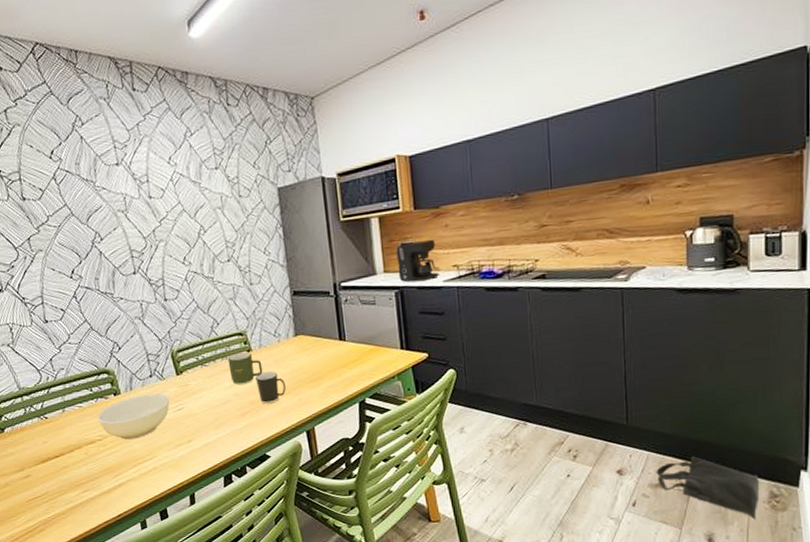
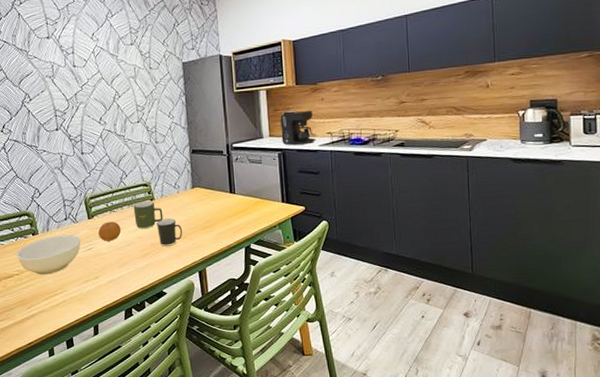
fruit: none [188,377,216,400] -> present [98,221,122,241]
tote bag: present [656,456,759,520] -> none [497,302,583,360]

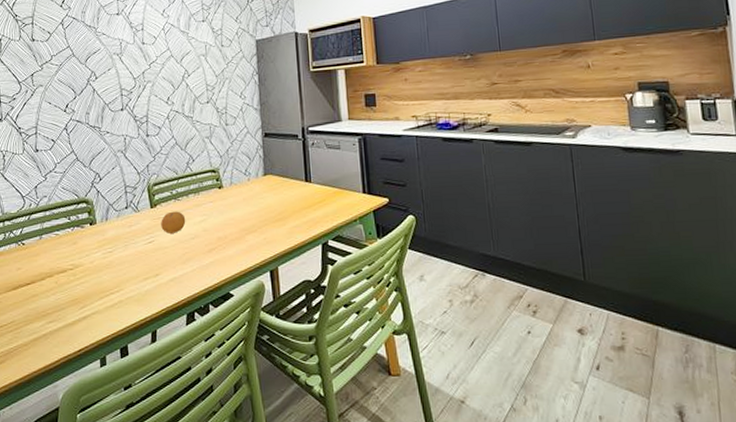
bowl: present [16,234,81,275] -> none [72,225,142,270]
mug: present [133,201,163,229] -> none [200,189,232,220]
mug: present [157,218,182,247] -> none [225,209,252,241]
coffee maker: present [280,110,315,146] -> none [360,91,399,130]

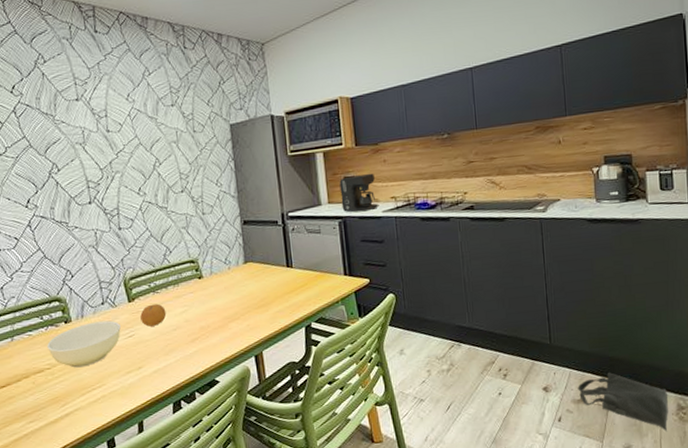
bowl: none [72,225,142,270] -> present [47,320,121,368]
coffee maker: none [360,91,399,130] -> present [339,173,378,213]
tote bag: none [617,318,727,393] -> present [577,373,668,431]

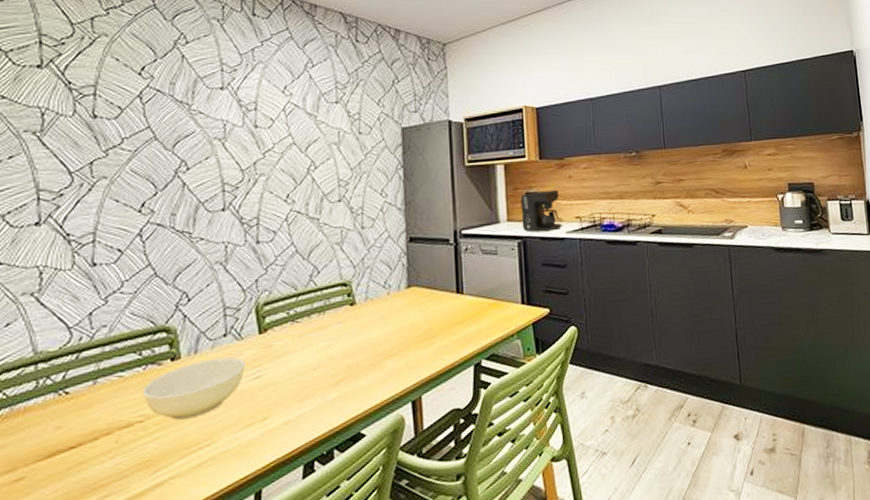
fruit: present [140,303,167,327] -> none [272,336,306,365]
tote bag: present [577,373,668,431] -> none [769,417,860,483]

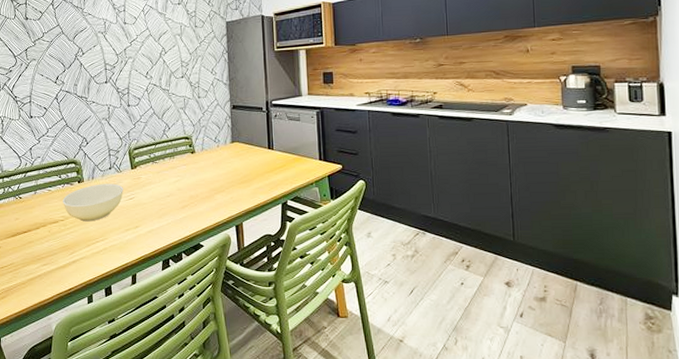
coffee maker: present [520,189,562,233] -> none [319,70,353,105]

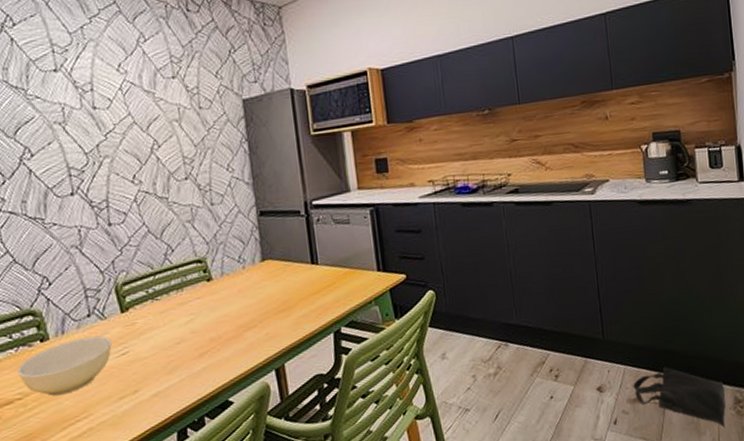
tote bag: none [540,275,635,339] -> present [633,367,726,428]

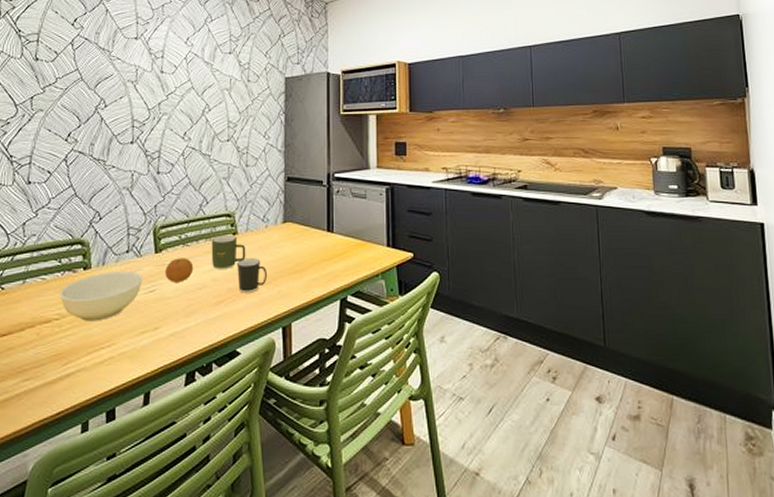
fruit: none [136,313,169,341] -> present [165,258,194,282]
mug: none [183,282,225,320] -> present [211,236,246,269]
mug: none [216,302,252,341] -> present [237,258,267,293]
tote bag: present [633,367,726,428] -> none [634,387,735,465]

